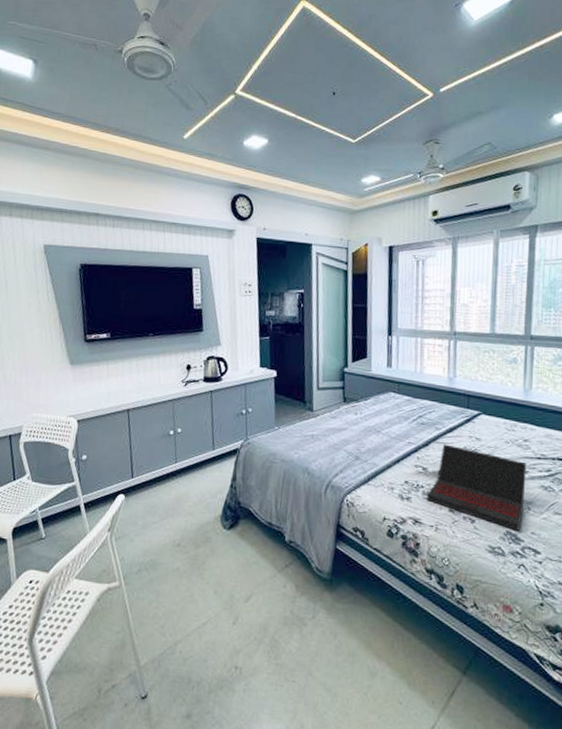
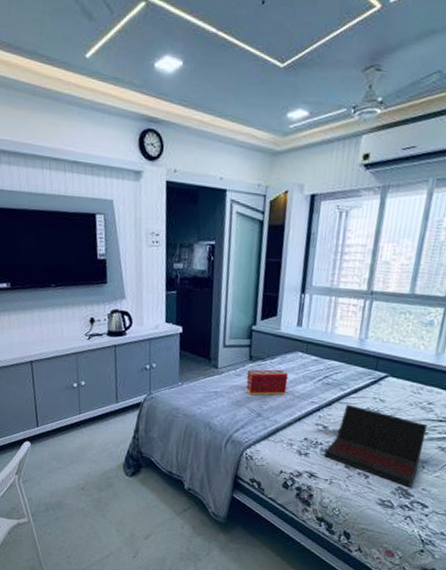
book: none [342,410,384,438] -> present [246,369,289,395]

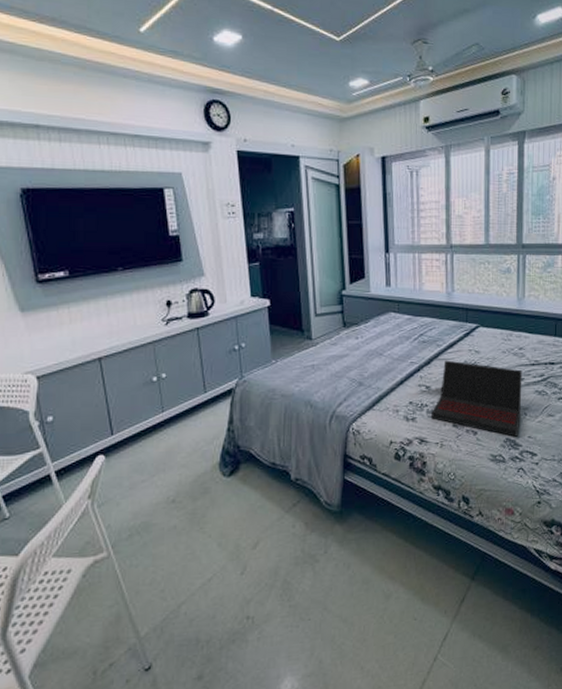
book: present [246,369,289,395] -> none [343,333,386,364]

